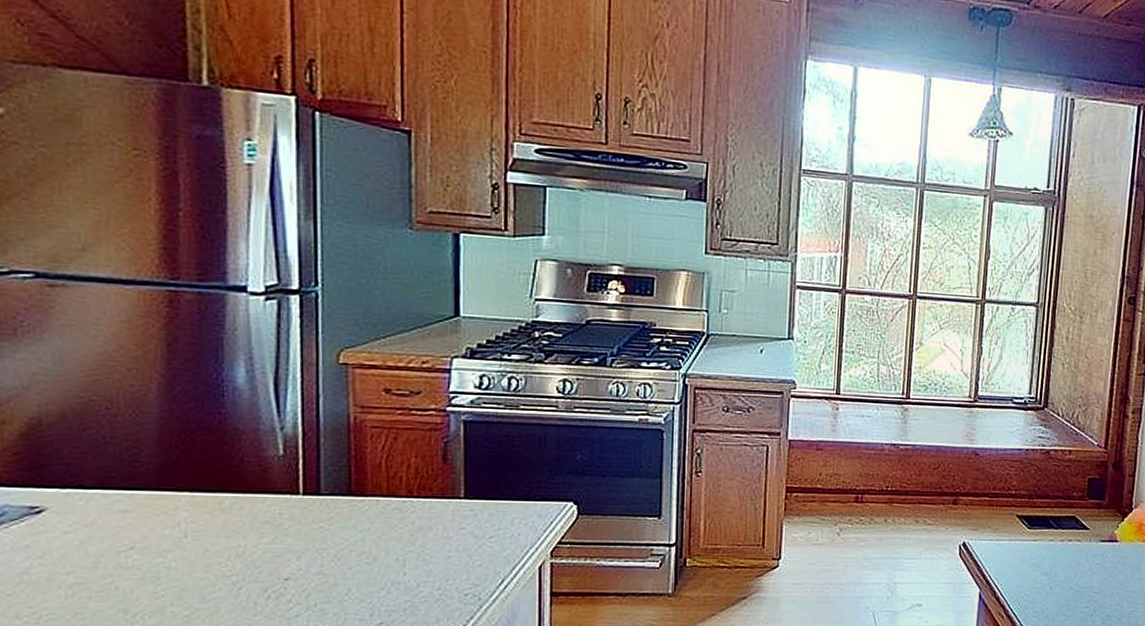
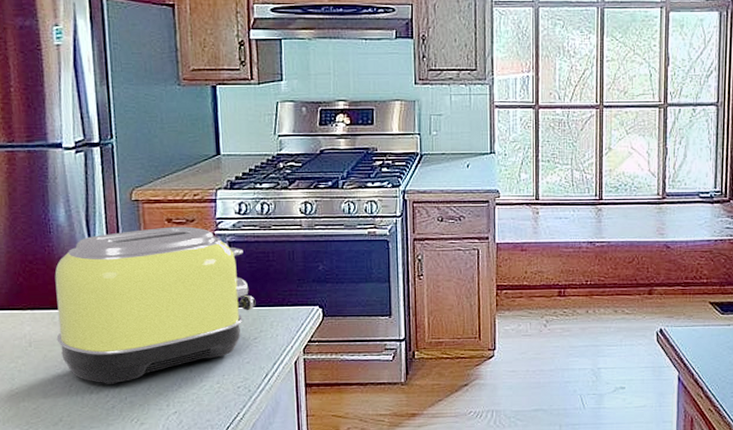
toaster: none [224,398,494,589] -> present [54,226,256,385]

